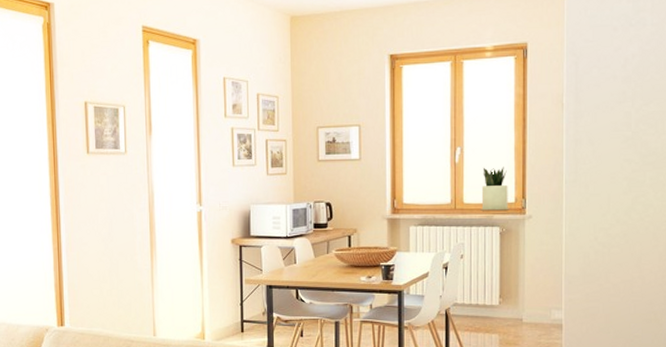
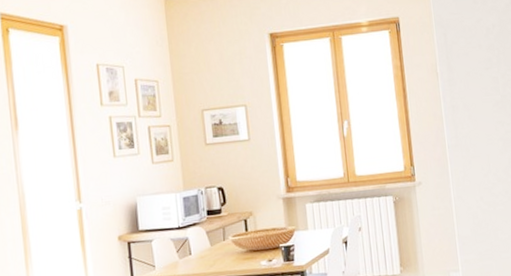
planter: present [480,167,511,212] -> none [370,136,401,183]

